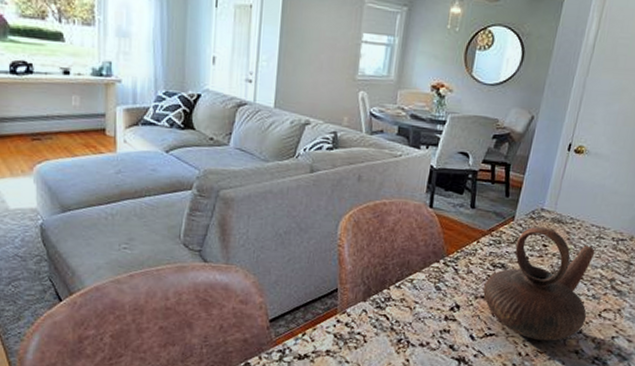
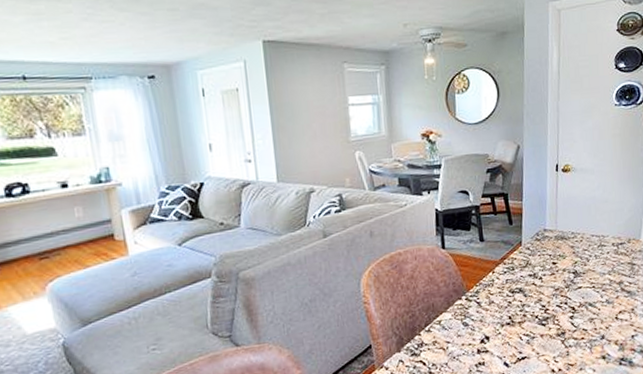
teapot: present [483,226,595,341] -> none [507,245,606,354]

